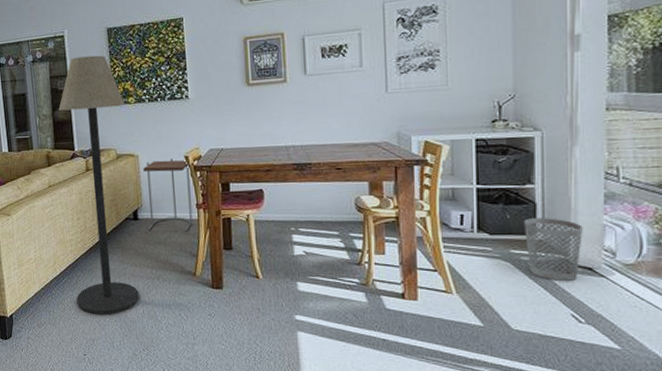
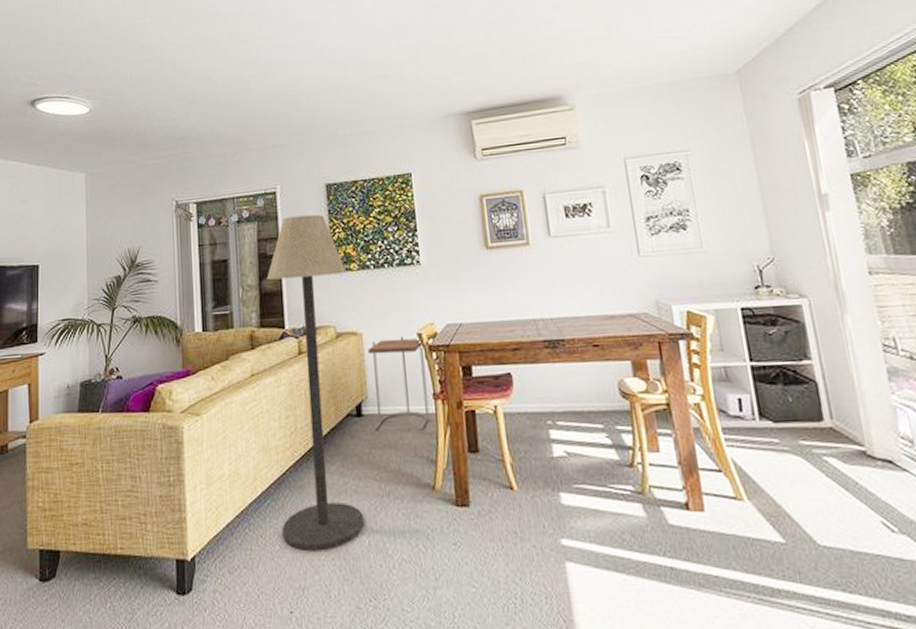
wastebasket: present [524,218,583,281] -> none [808,399,879,479]

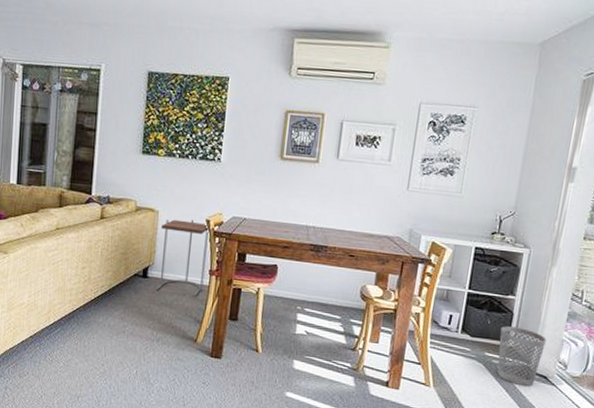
floor lamp: present [266,214,364,552] -> none [67,95,154,372]
wastebasket: none [808,399,879,479] -> present [497,326,546,386]

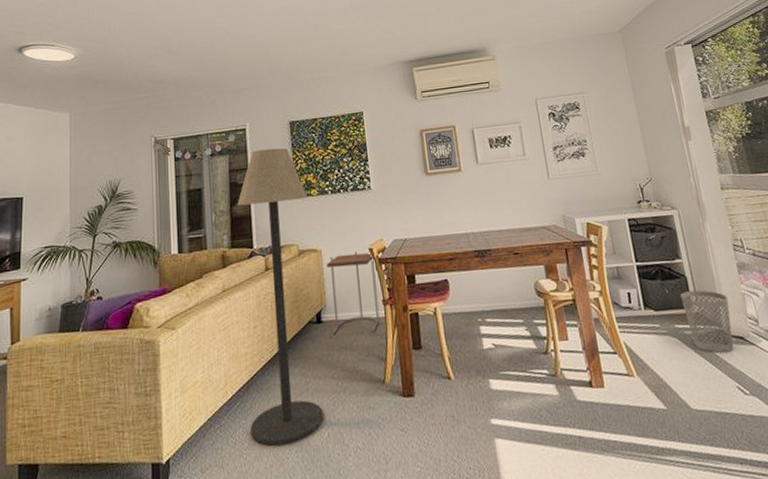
floor lamp: none [67,95,154,372] -> present [237,148,324,447]

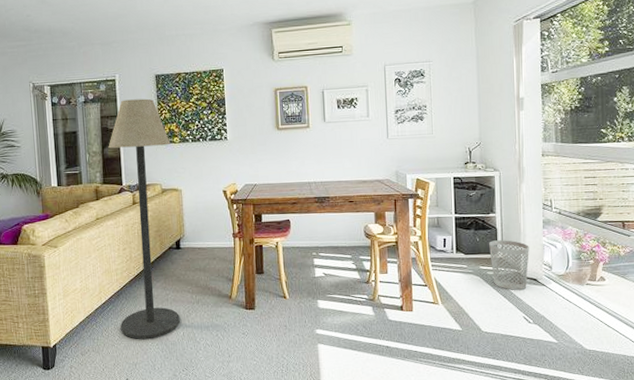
side table: present [327,252,380,334] -> none [186,193,230,259]

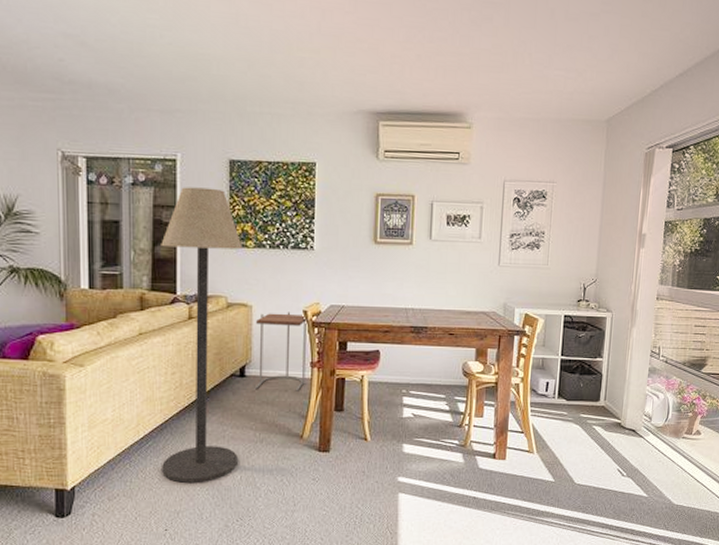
side table: none [186,193,230,259] -> present [254,312,308,391]
wastebasket: present [489,240,529,290] -> none [592,387,632,441]

